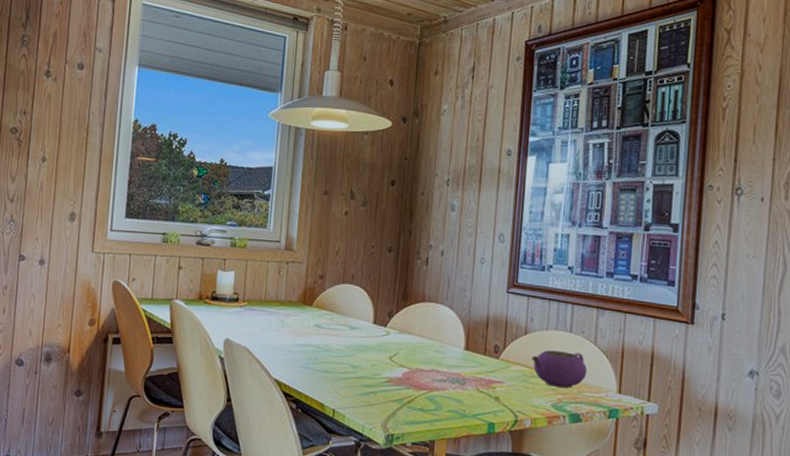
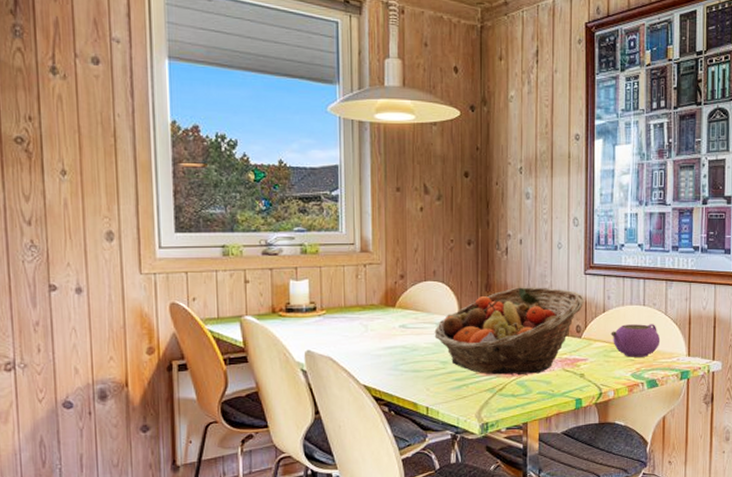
fruit basket: none [347,299,505,391] -> present [434,287,584,375]

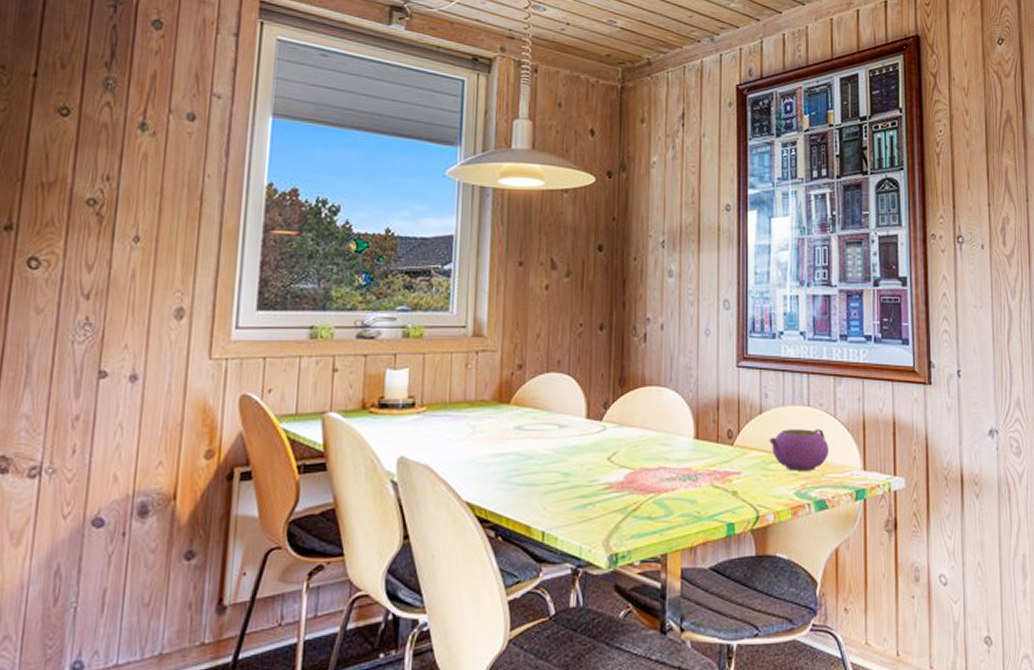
fruit basket: present [434,287,584,375] -> none [555,381,737,491]

